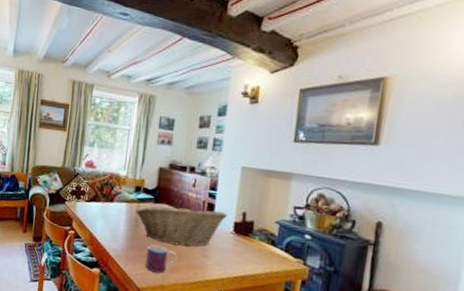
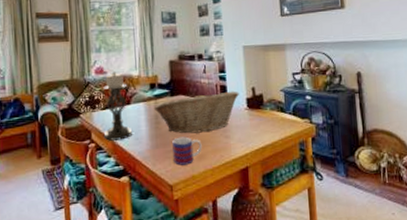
candle holder: none [83,167,114,234] -> present [103,71,133,141]

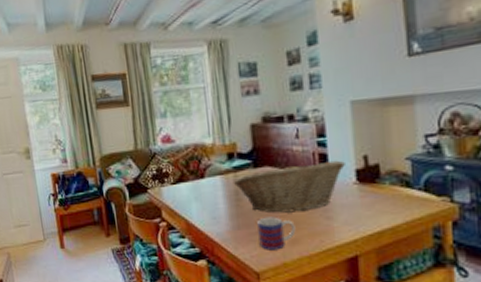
candle holder: present [103,71,133,141] -> none [172,139,209,220]

